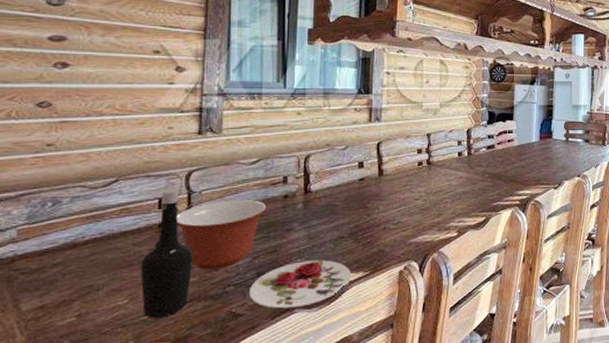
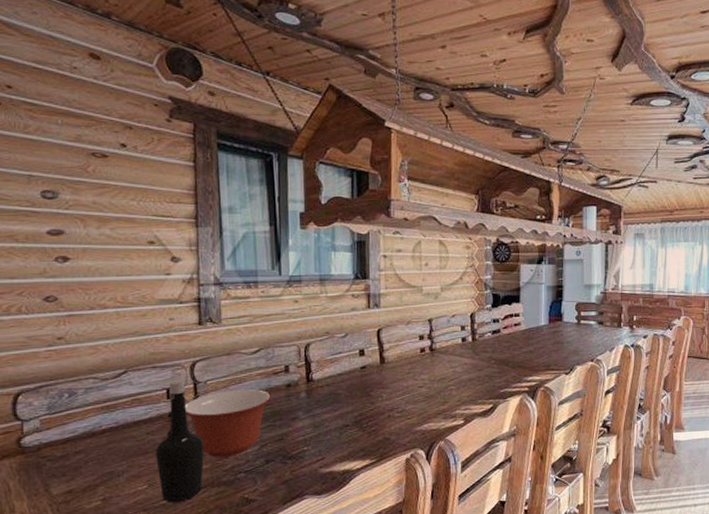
plate: present [248,260,352,309] -> none [259,448,359,495]

